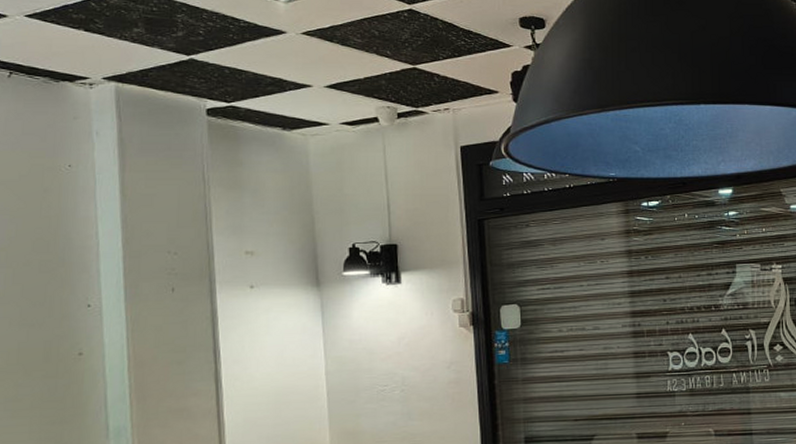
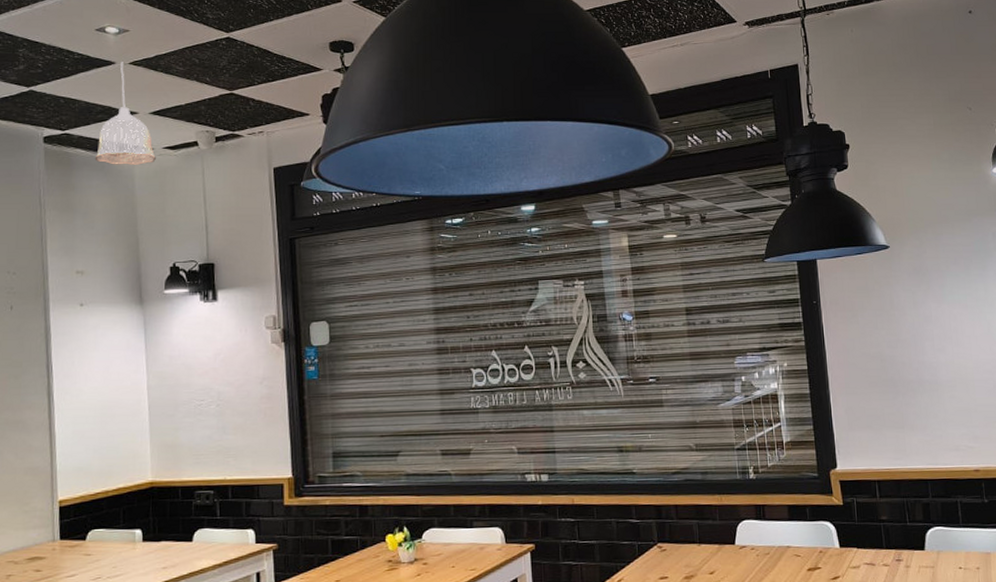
pendant lamp: none [264,31,332,141] -> present [94,62,156,165]

